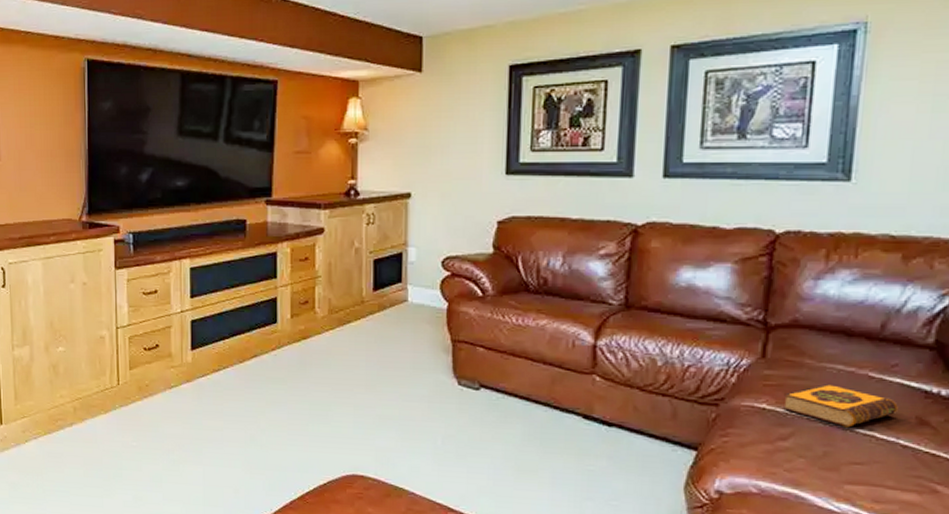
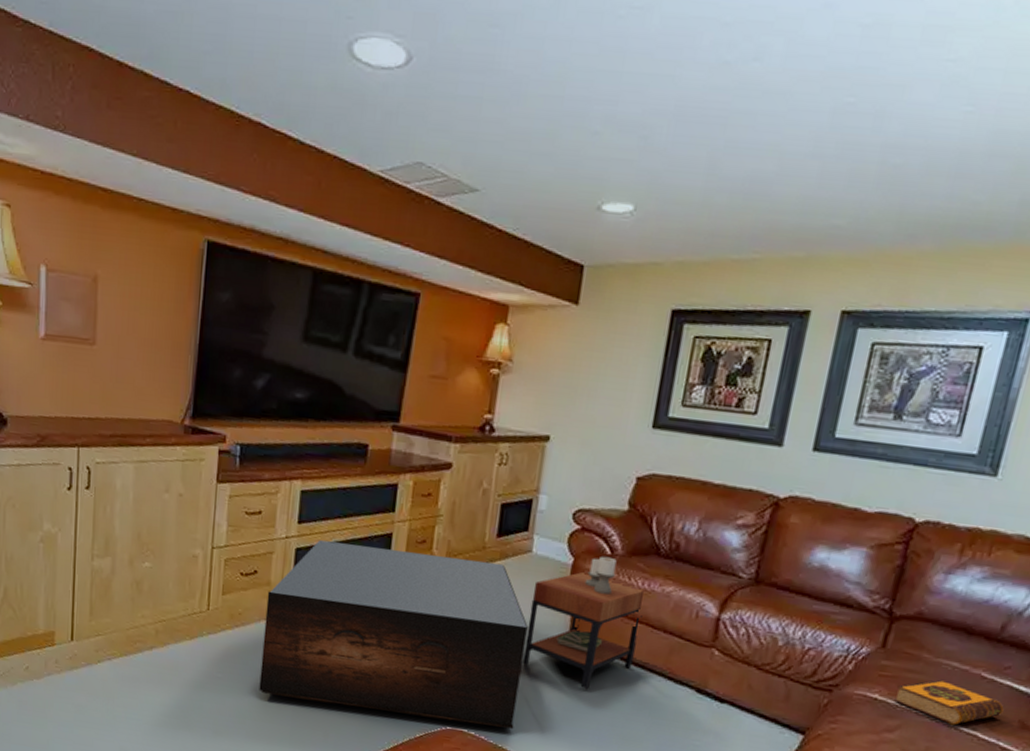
coffee table: none [170,311,413,470] -> present [259,540,528,729]
side table: none [412,298,521,426] -> present [522,556,646,690]

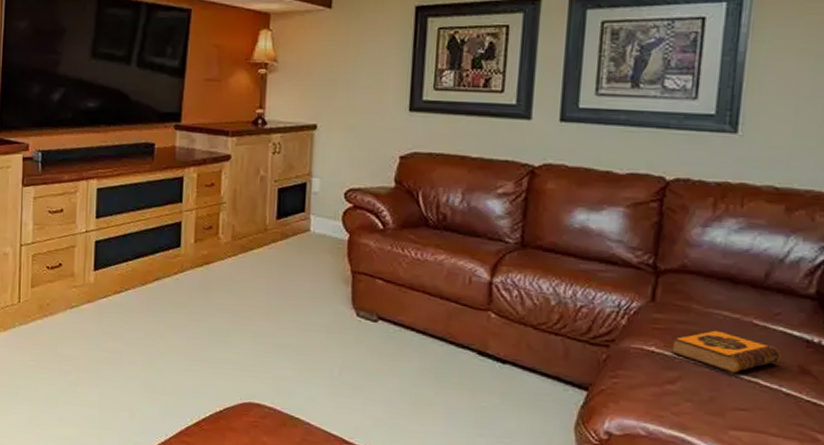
coffee table: present [259,540,528,729] -> none [68,232,312,400]
side table: present [522,556,646,690] -> none [310,230,419,358]

